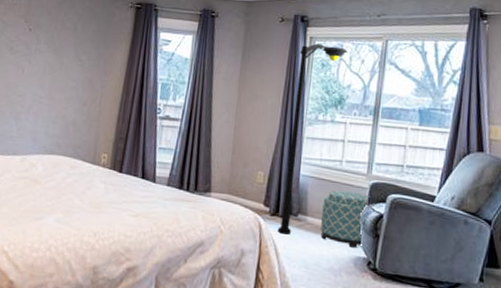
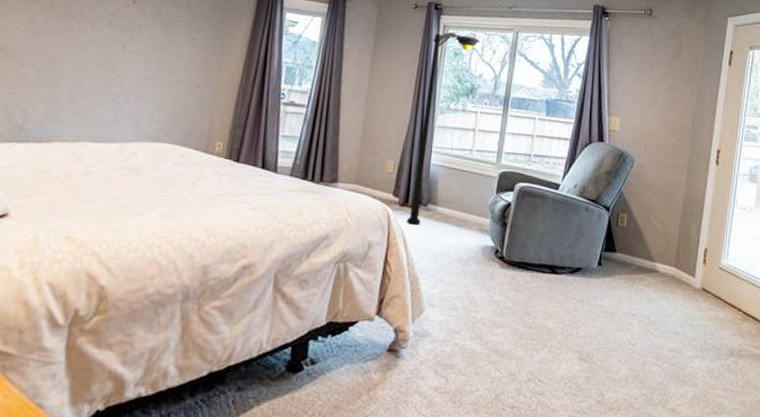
ottoman: present [321,190,370,248] -> none [450,179,499,237]

